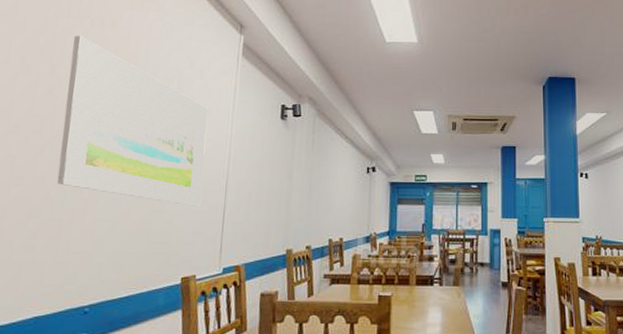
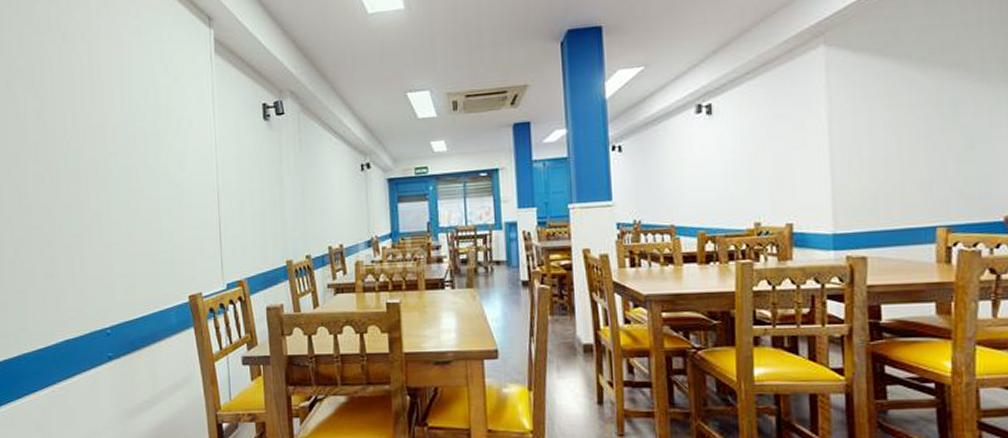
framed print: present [56,36,208,207] -> none [50,53,196,223]

